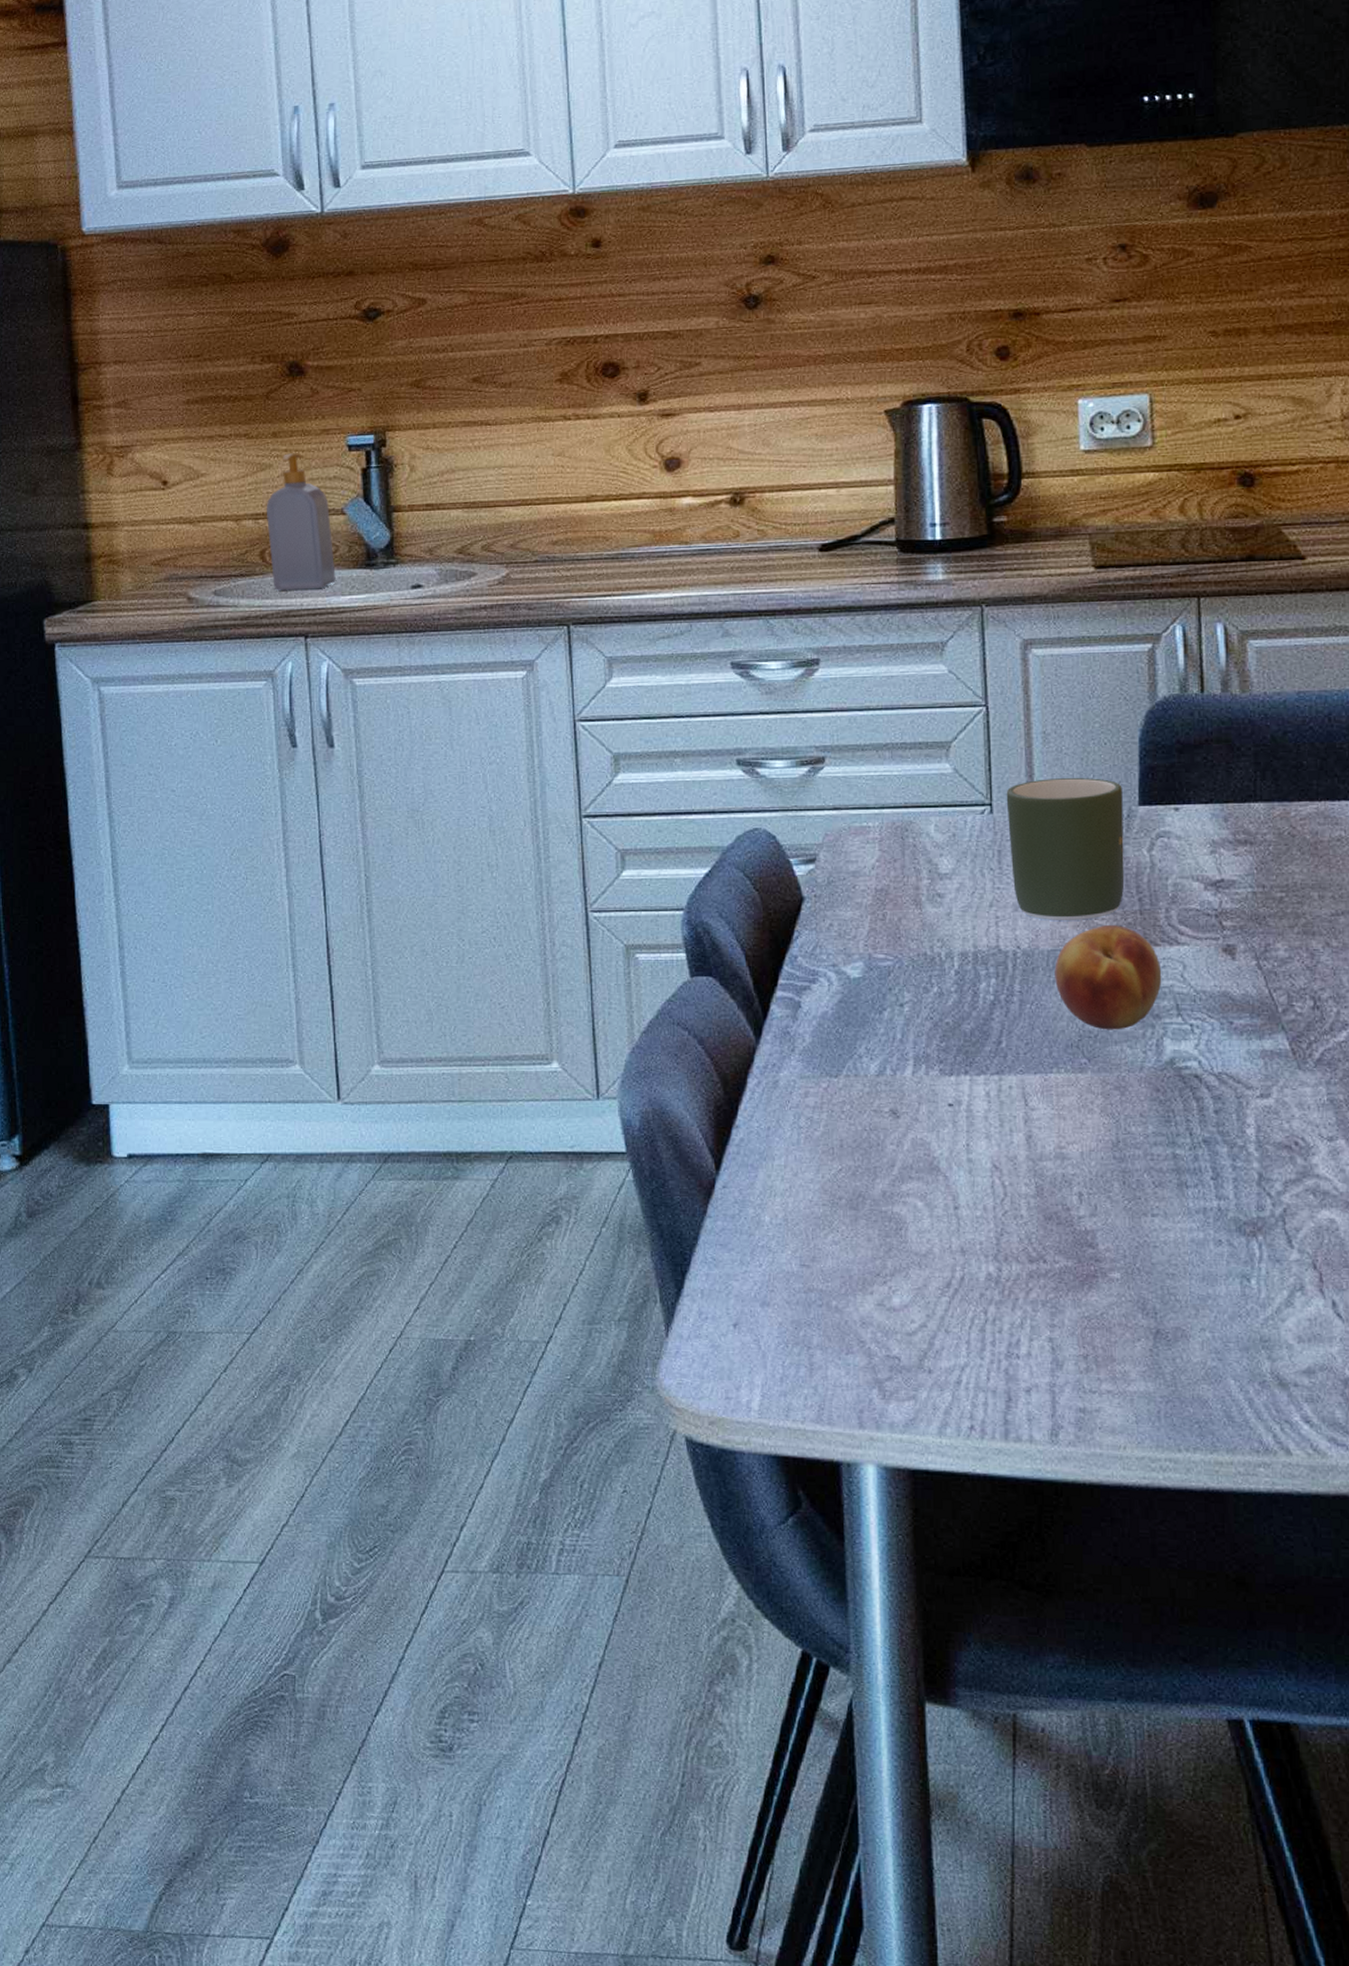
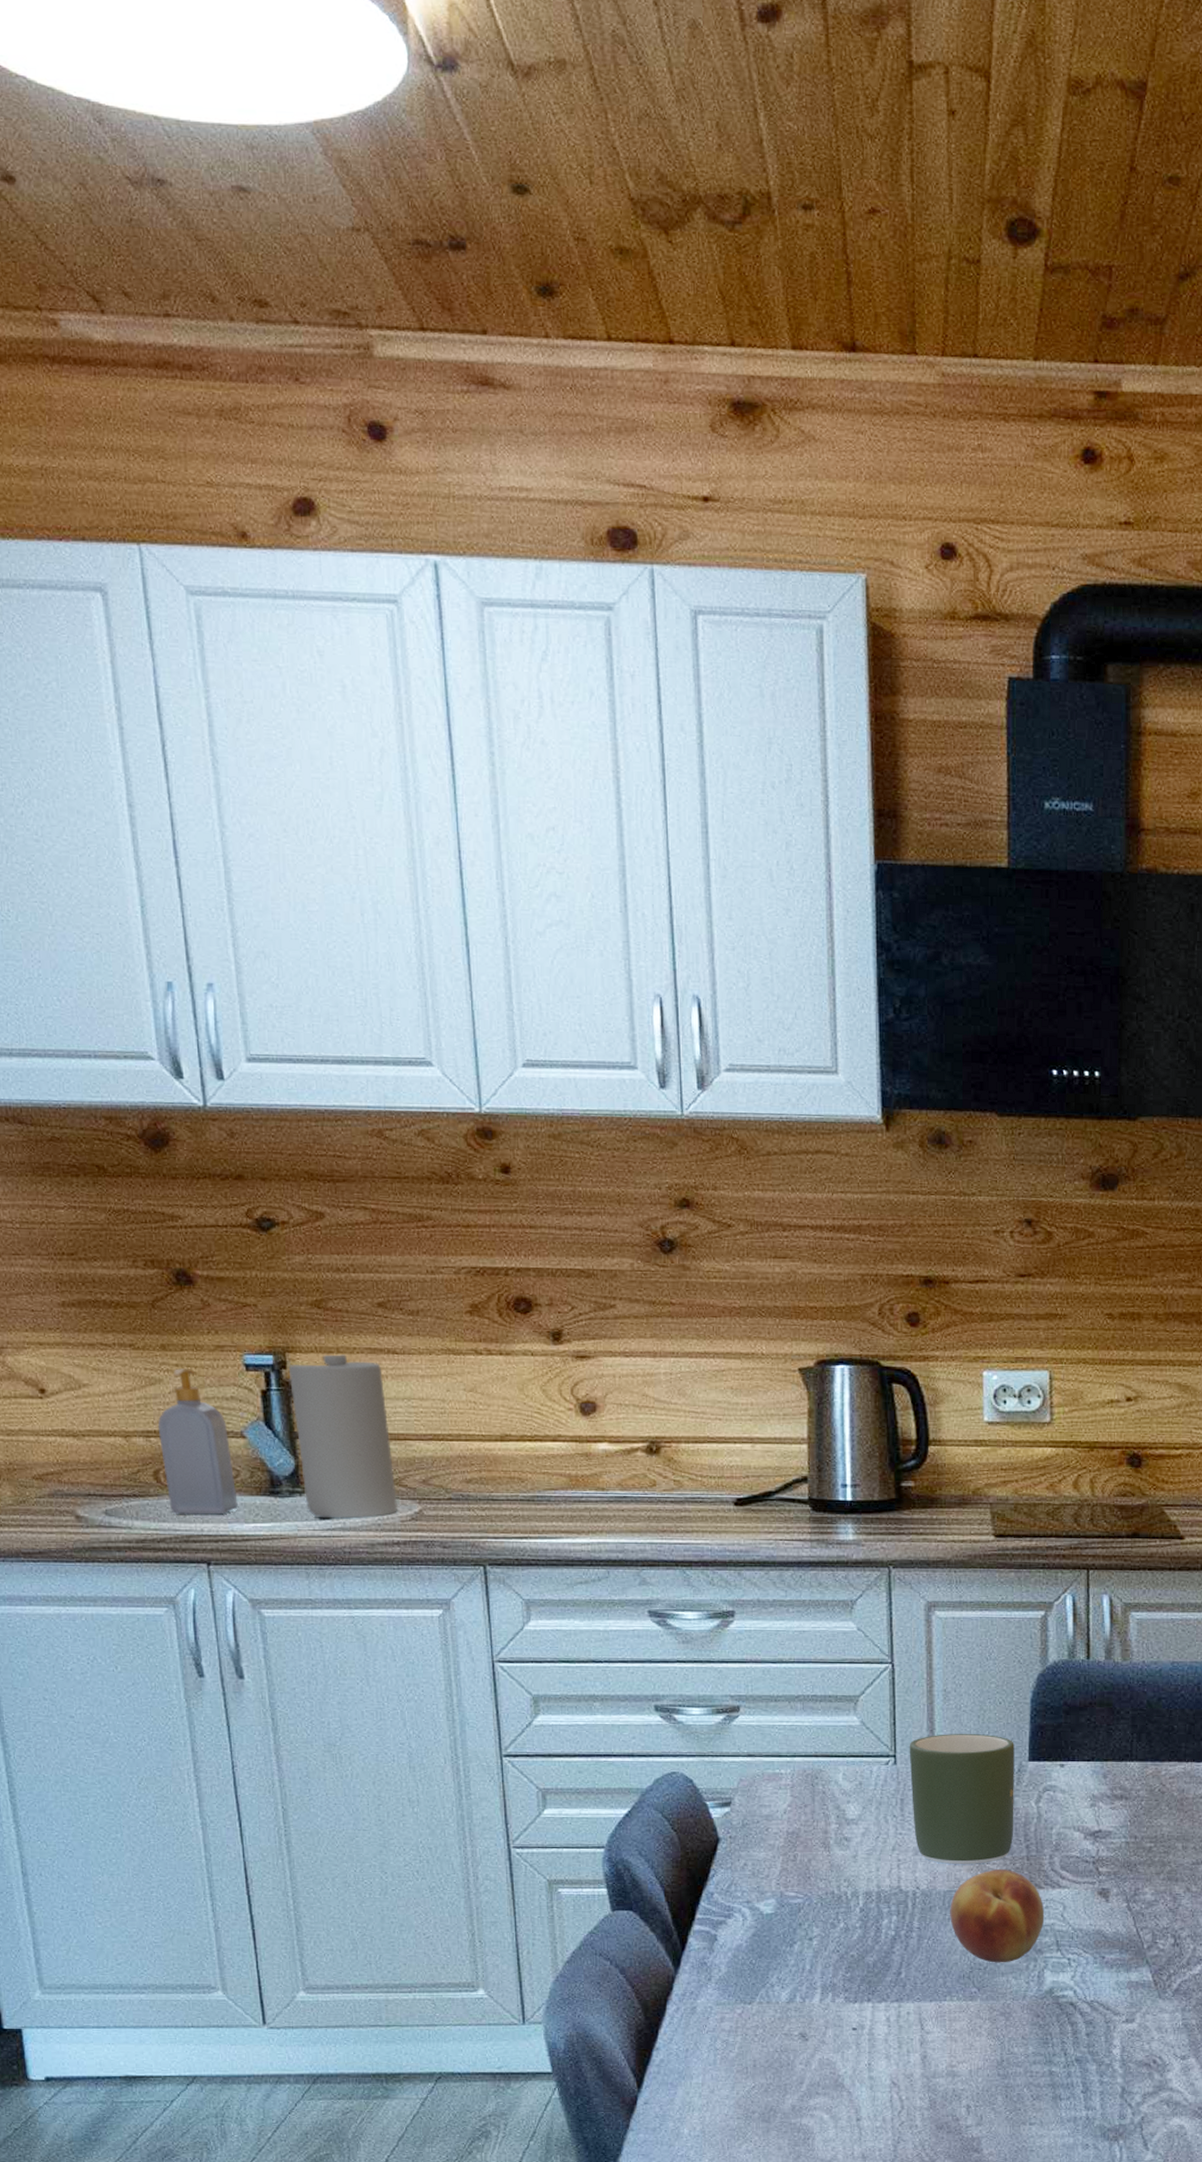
paper towel holder: none [389,429,487,587] -> present [289,1354,398,1519]

